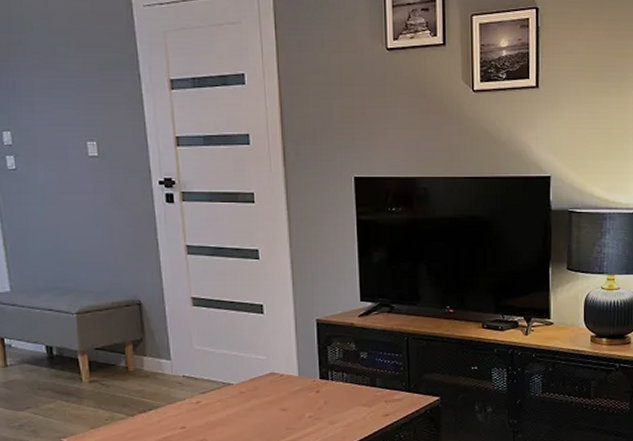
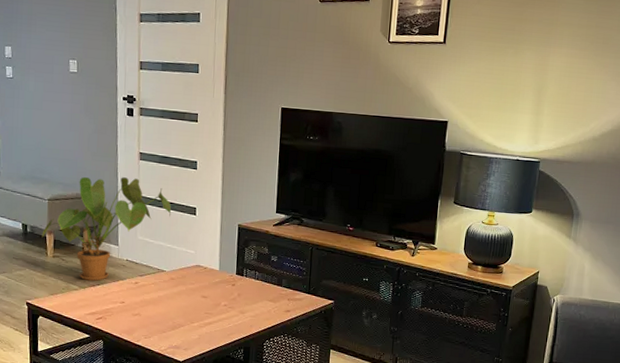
house plant: none [72,277,233,406] -> present [42,177,172,281]

